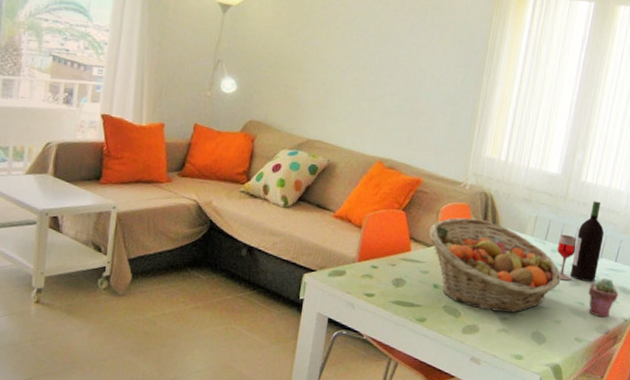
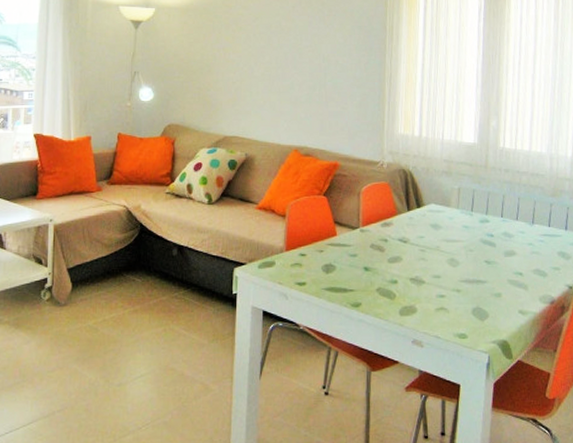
fruit basket: present [429,217,561,313] -> none [352,196,495,290]
wine bottle: present [557,201,604,282] -> none [485,166,533,251]
potted succulent: present [589,278,619,318] -> none [525,244,558,287]

